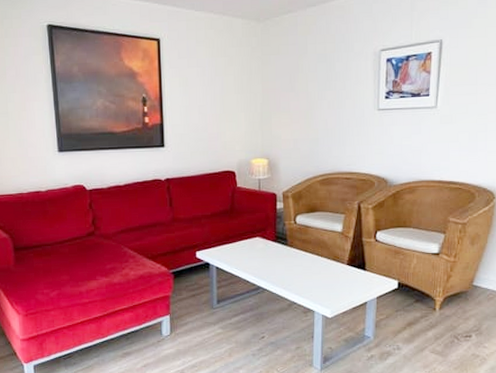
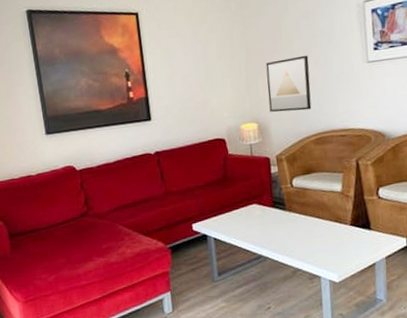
wall art: none [280,97,323,151] -> present [265,55,312,112]

